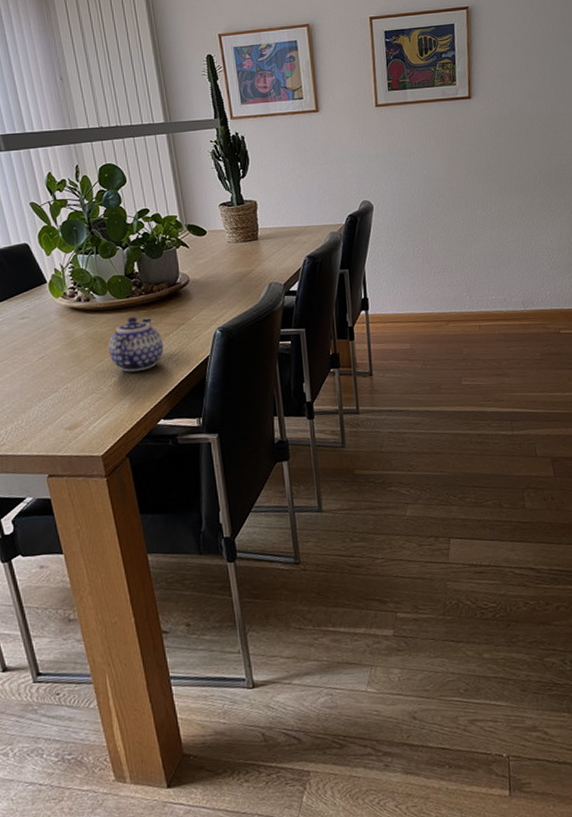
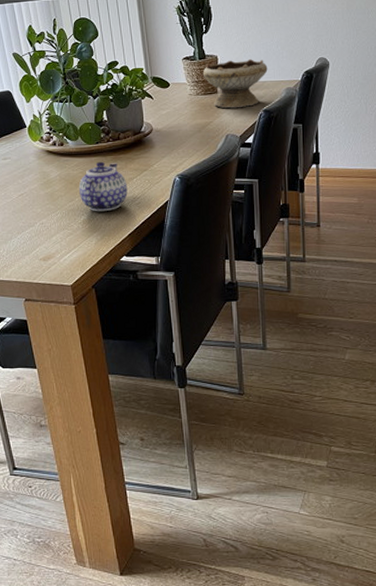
bowl: none [241,203,310,256] -> present [202,58,268,109]

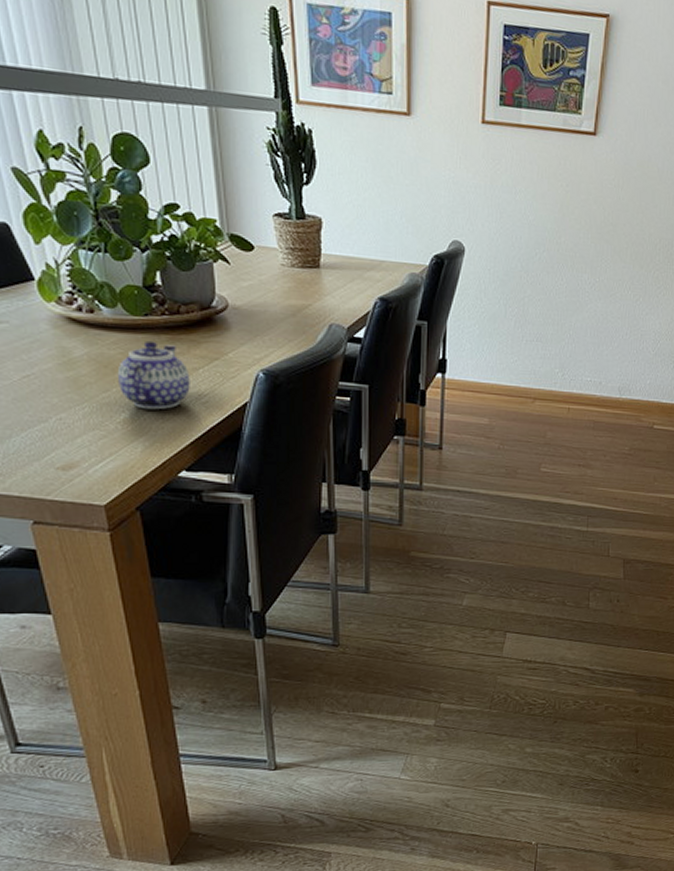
bowl: present [202,58,268,109] -> none [300,226,388,291]

